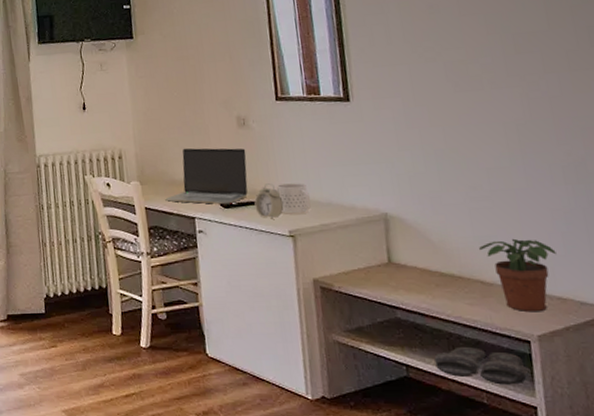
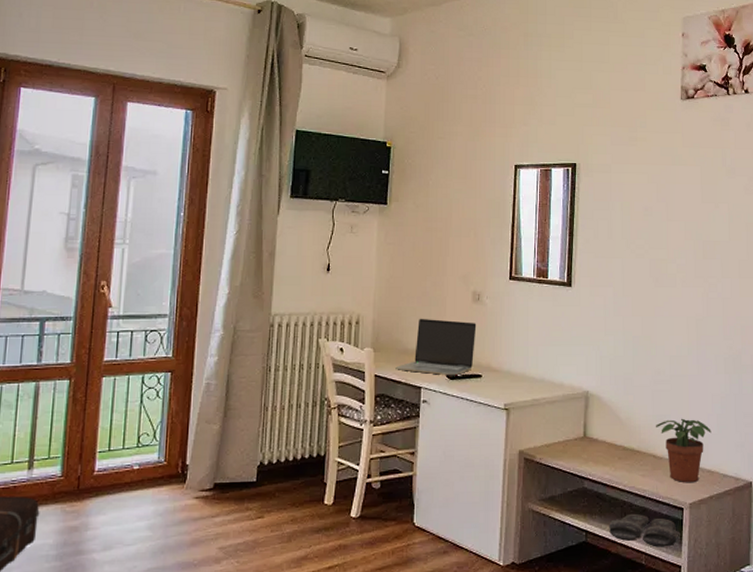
alarm clock: present [254,183,284,220] -> none [477,358,503,393]
mug: present [277,183,311,215] -> none [499,359,526,389]

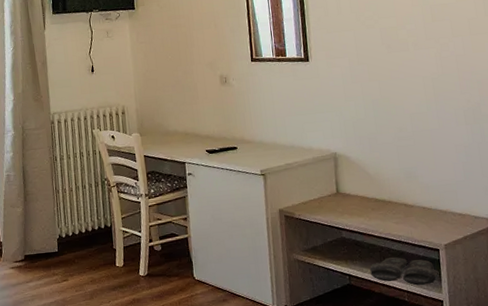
laptop: present [394,318,477,376] -> none [160,102,229,151]
potted plant: present [656,418,711,483] -> none [404,169,459,227]

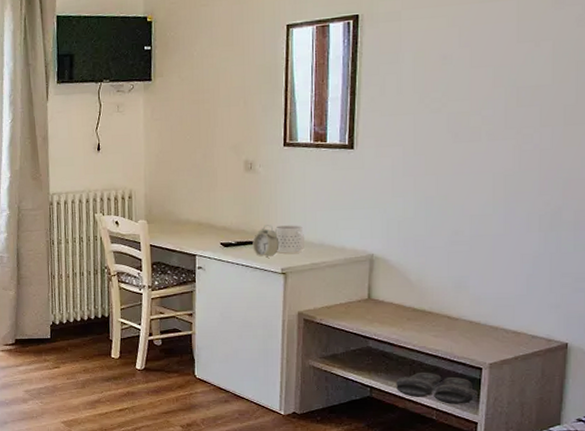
alarm clock: none [233,131,257,162] -> present [252,225,280,259]
mug: none [251,130,278,157] -> present [275,225,304,254]

